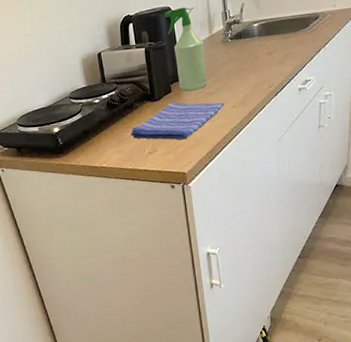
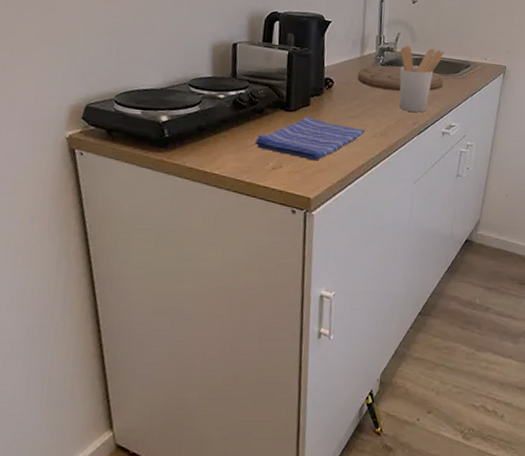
spray bottle: present [164,7,207,91] -> none [316,19,354,110]
cutting board: none [209,32,294,62] -> present [357,65,444,91]
utensil holder: none [246,9,290,77] -> present [399,45,444,113]

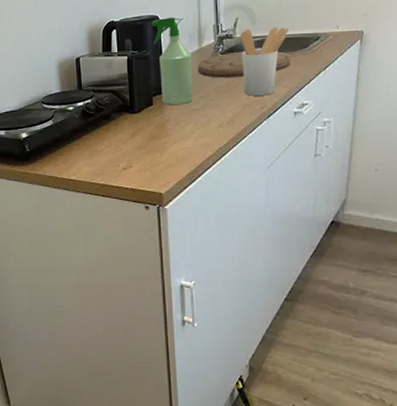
dish towel: present [254,116,365,161] -> none [104,115,210,157]
spray bottle: none [316,19,354,110] -> present [151,17,193,106]

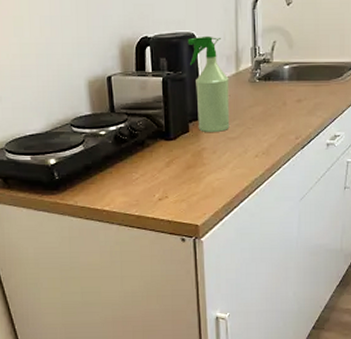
cutting board: present [197,51,291,78] -> none [234,77,326,105]
utensil holder: present [240,27,289,96] -> none [277,53,324,126]

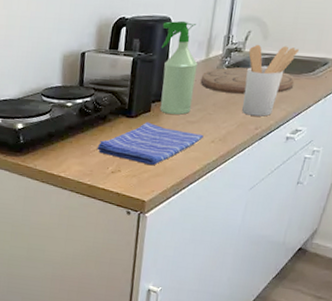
dish towel: none [139,143,246,188] -> present [97,122,204,166]
cutting board: none [234,77,326,105] -> present [200,67,295,94]
utensil holder: none [277,53,324,126] -> present [242,44,299,117]

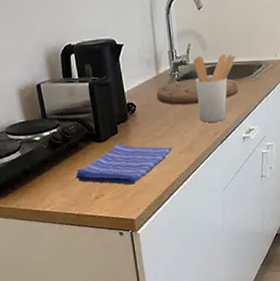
spray bottle: present [160,20,198,115] -> none [109,41,155,134]

